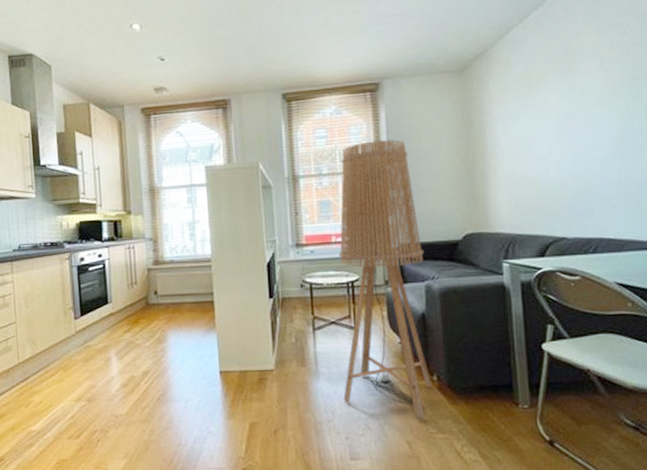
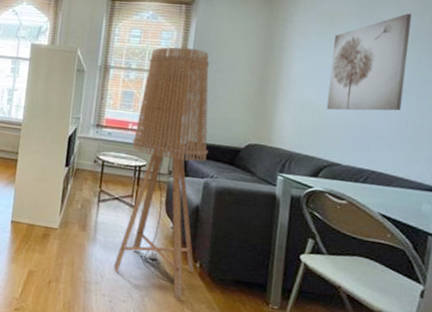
wall art: none [537,61,618,181] -> present [326,13,412,111]

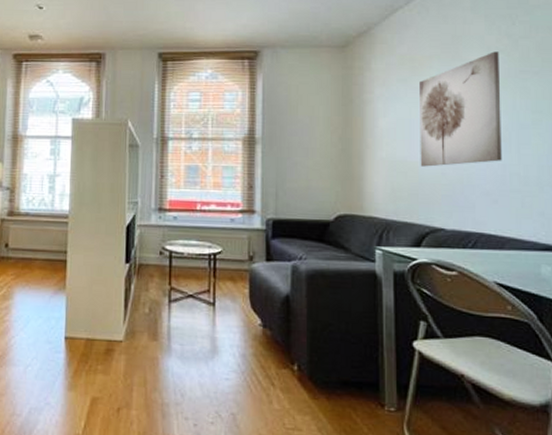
floor lamp: present [113,47,210,299] -> none [195,109,293,413]

